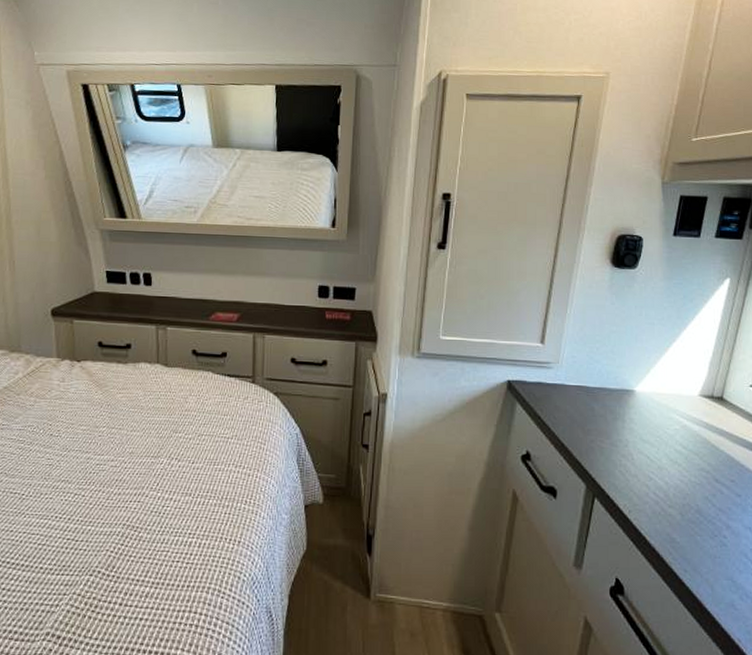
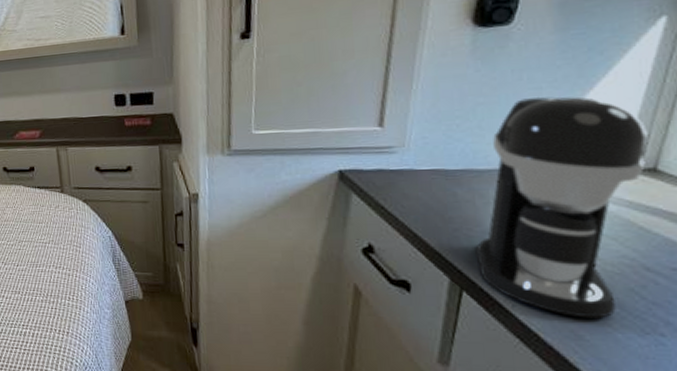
coffee maker: none [605,330,719,523] -> present [475,96,650,318]

